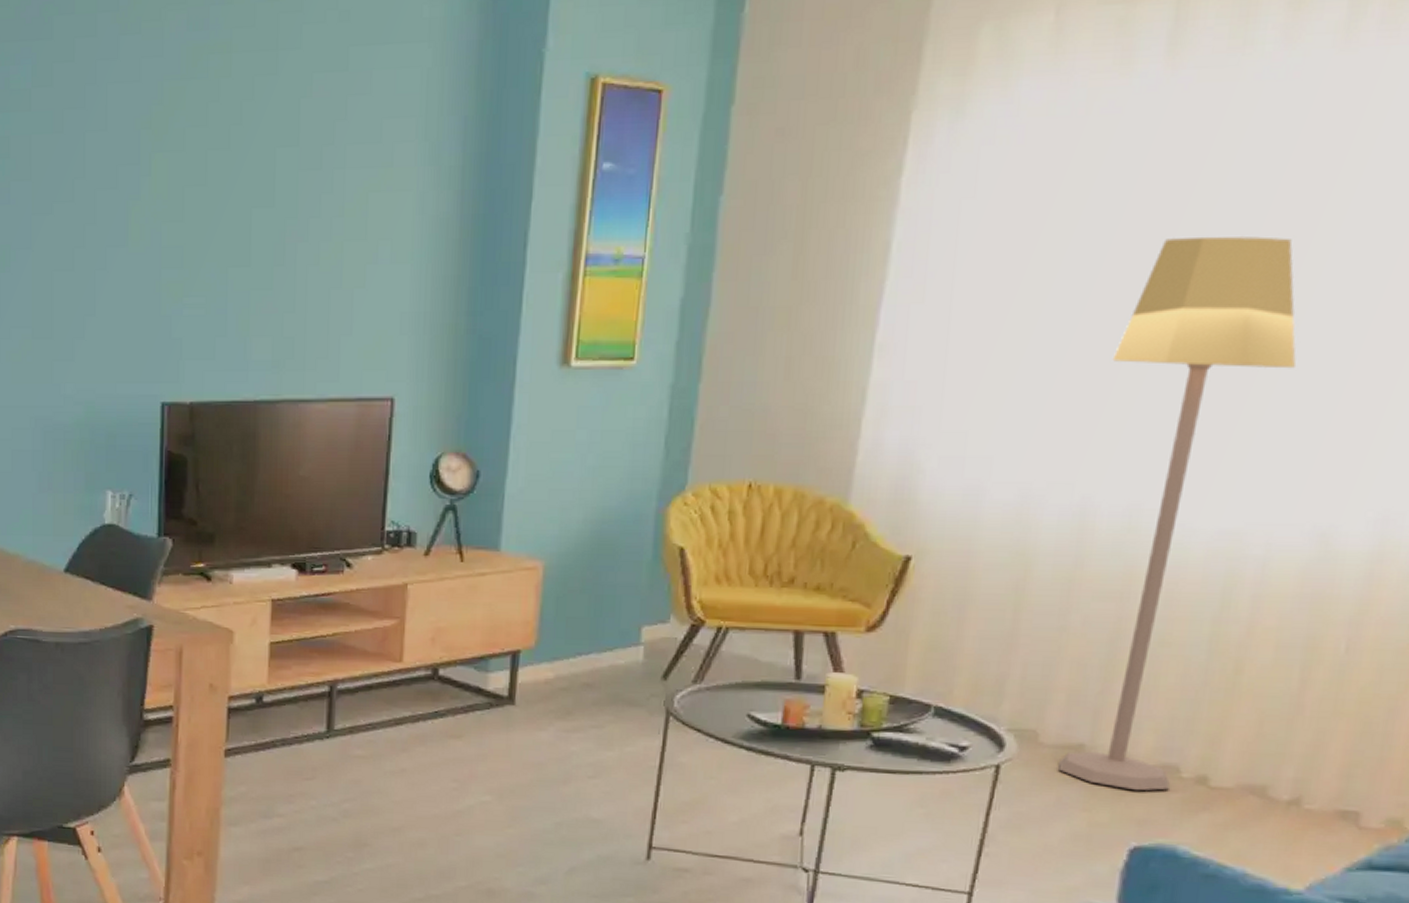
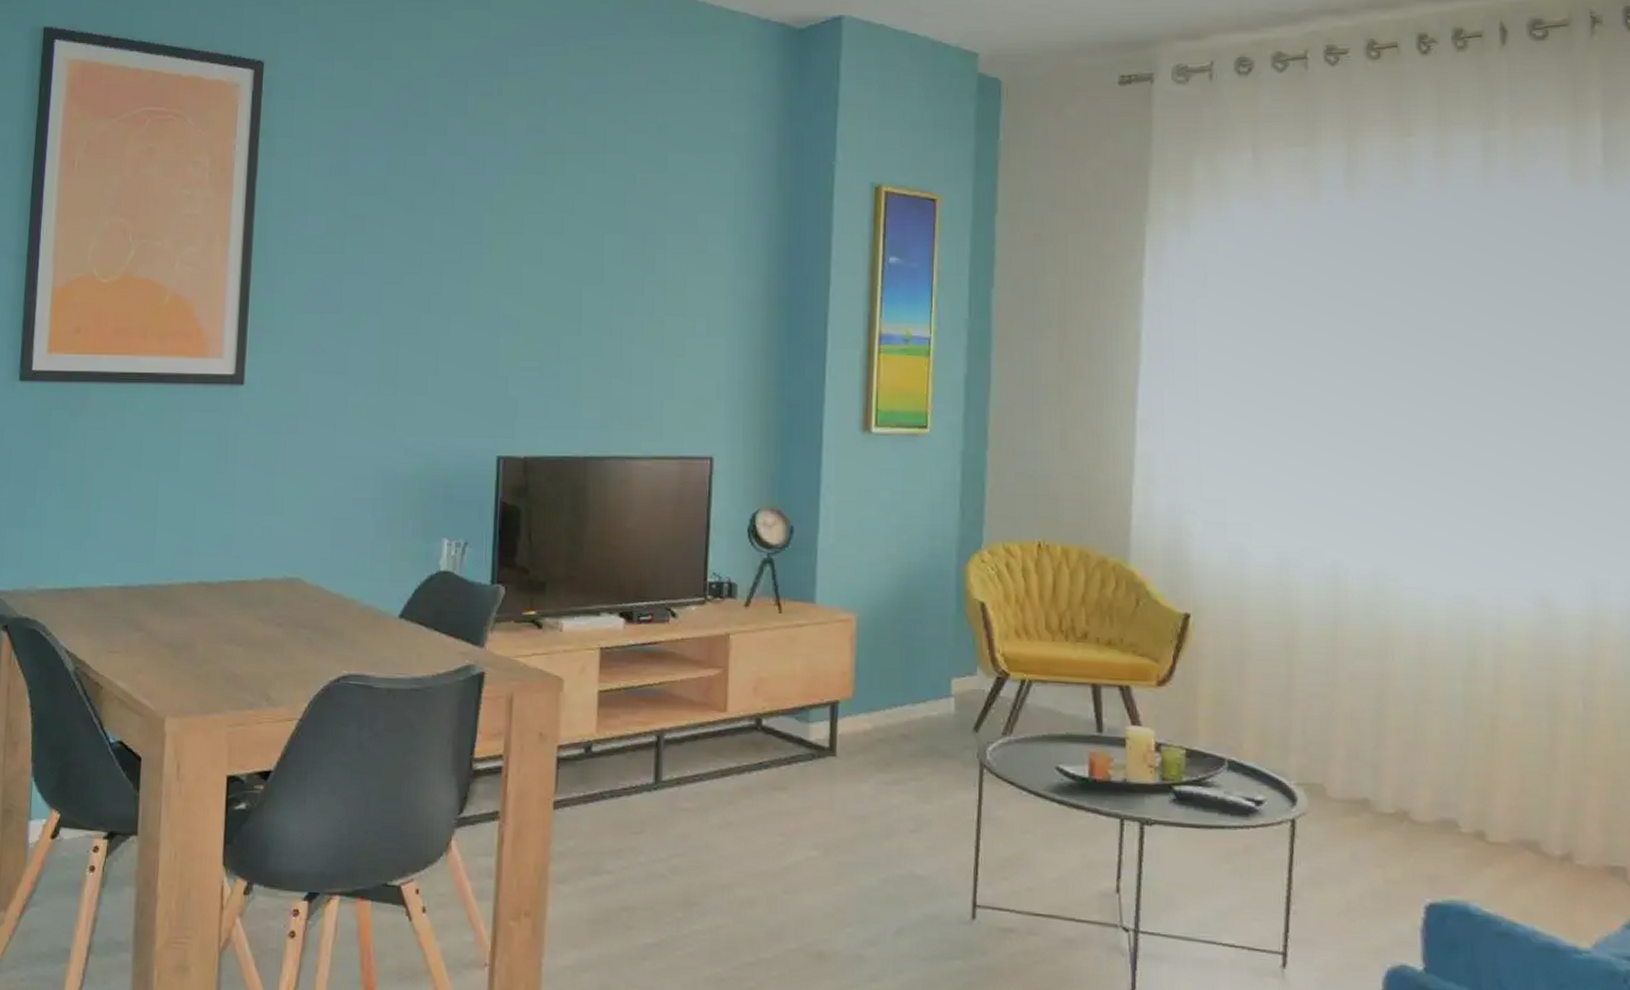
lamp: present [1059,236,1296,791] -> none [1340,336,1493,846]

